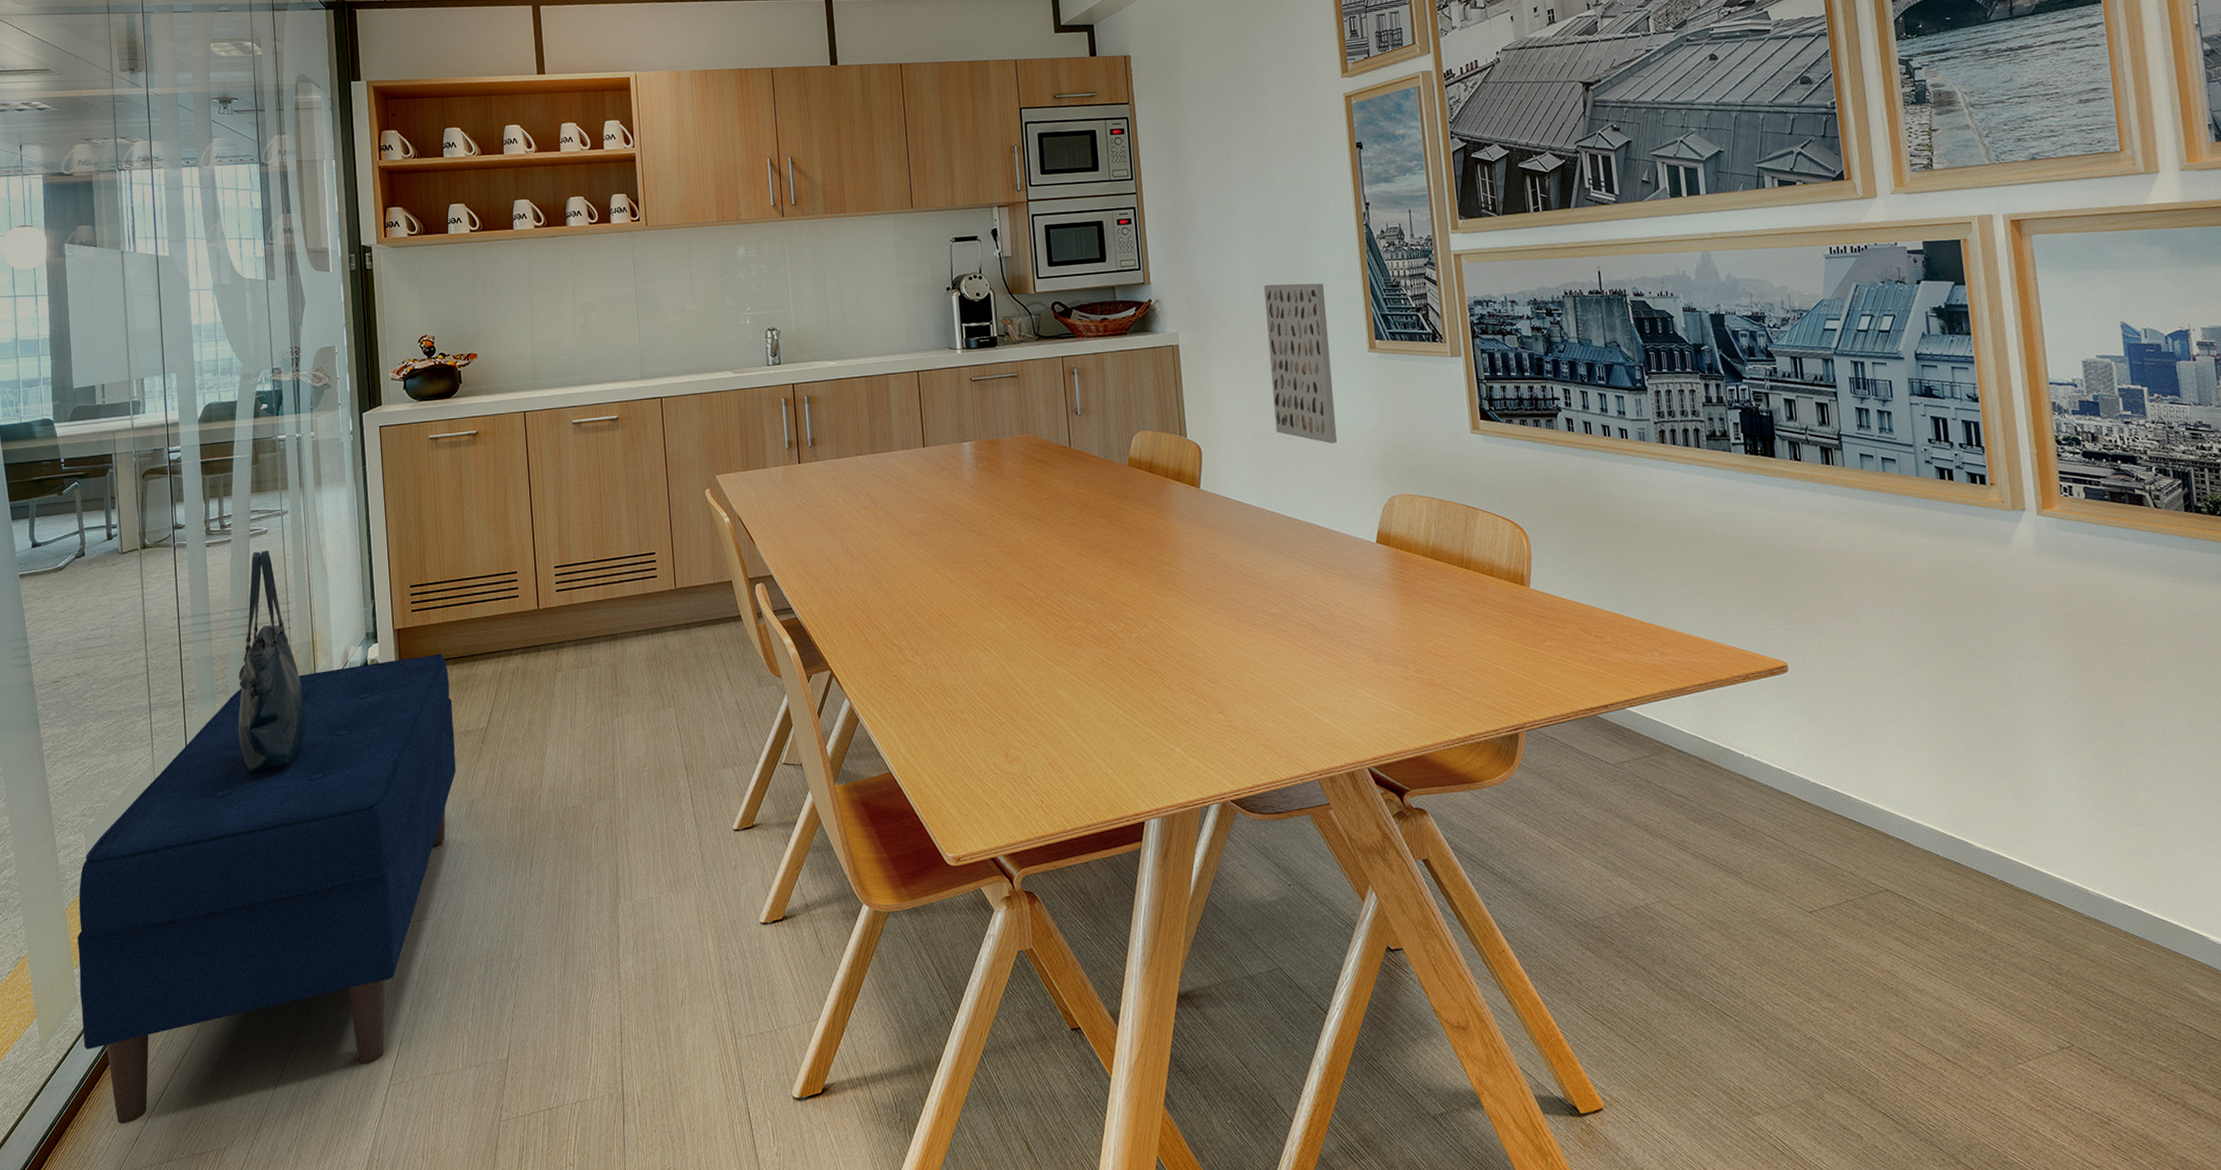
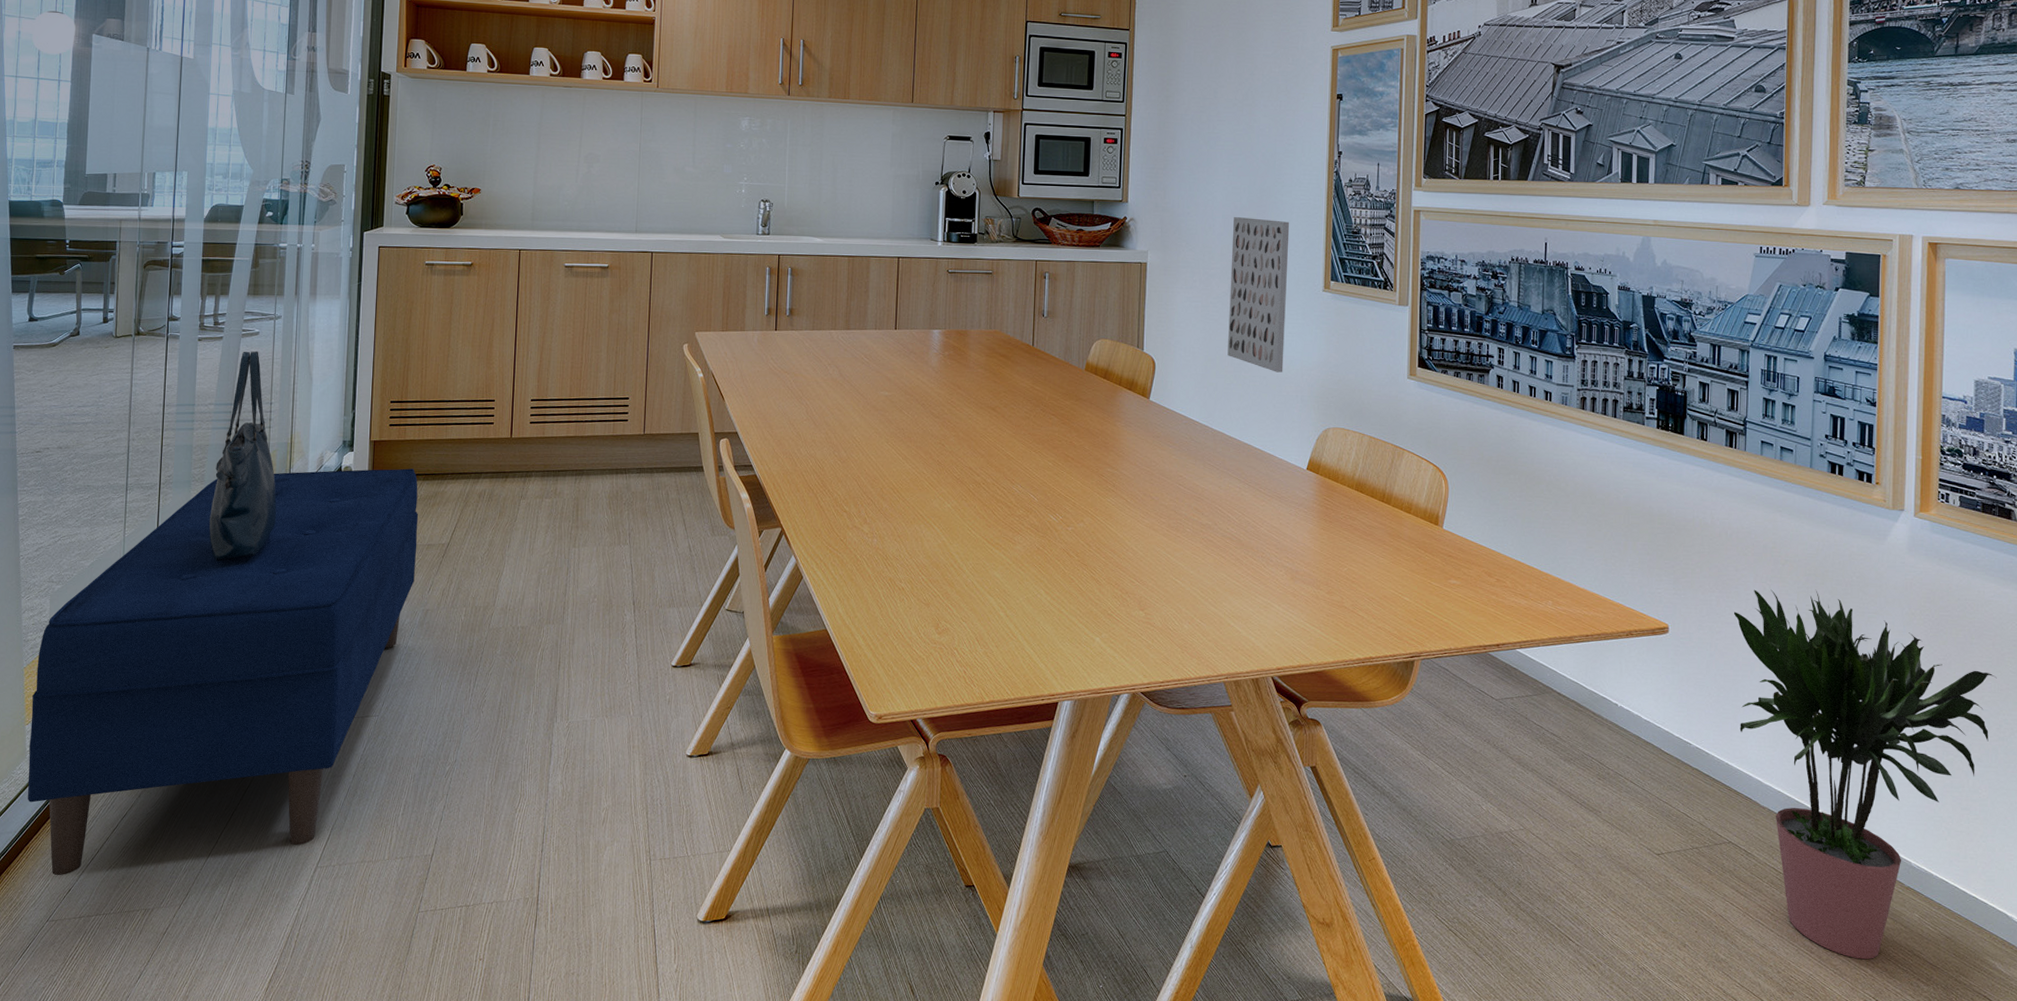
potted plant: none [1855,606,2154,1002] -> present [1733,589,1997,960]

